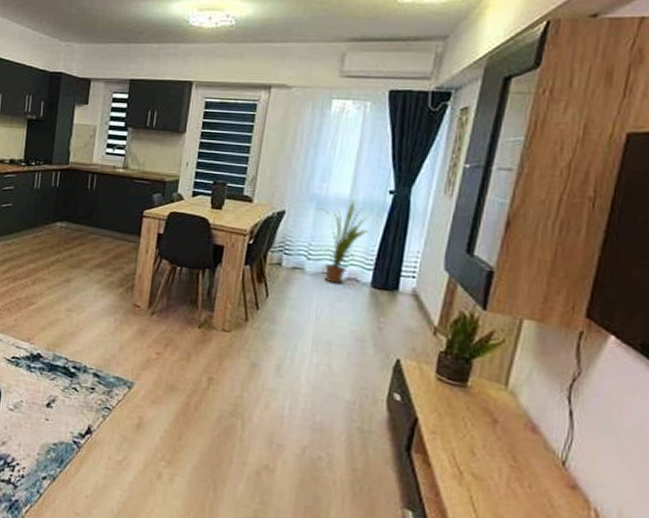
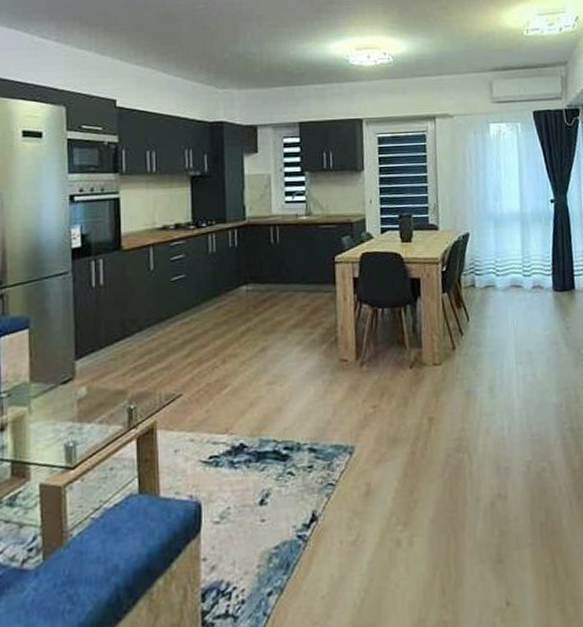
house plant: present [320,201,369,284] -> none [498,214,541,295]

